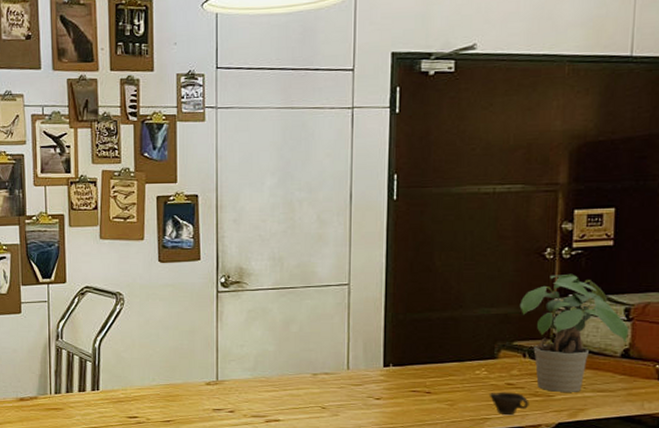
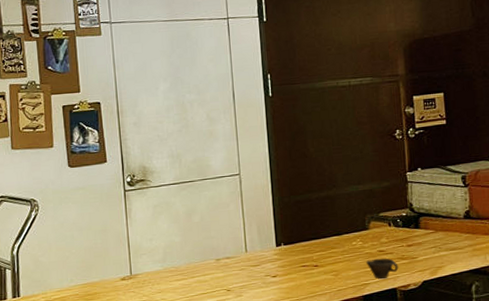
potted plant: present [519,273,629,392] -> none [380,150,467,254]

